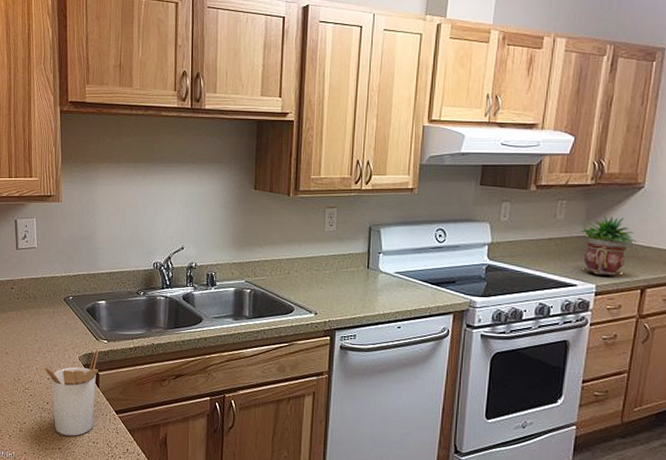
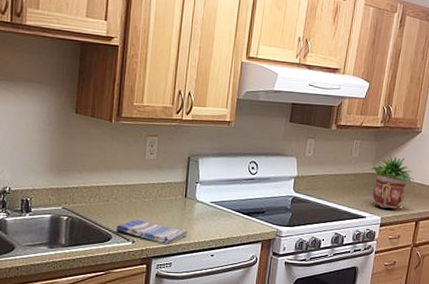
dish towel: none [298,291,371,316] -> present [116,219,188,244]

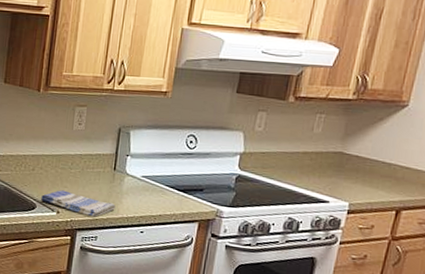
potted plant: present [370,155,414,209] -> none [337,132,396,195]

